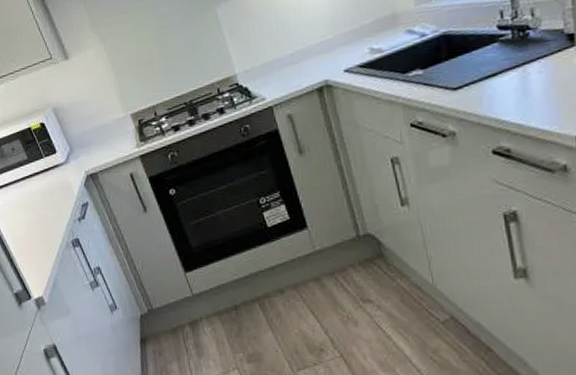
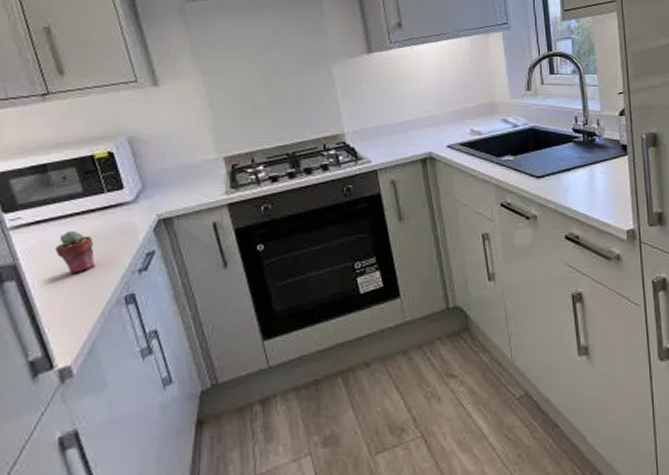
potted succulent: none [16,191,47,226] -> present [55,231,95,274]

